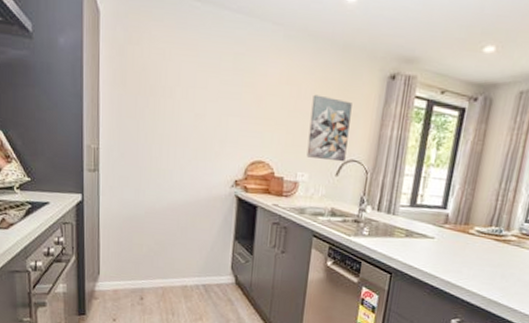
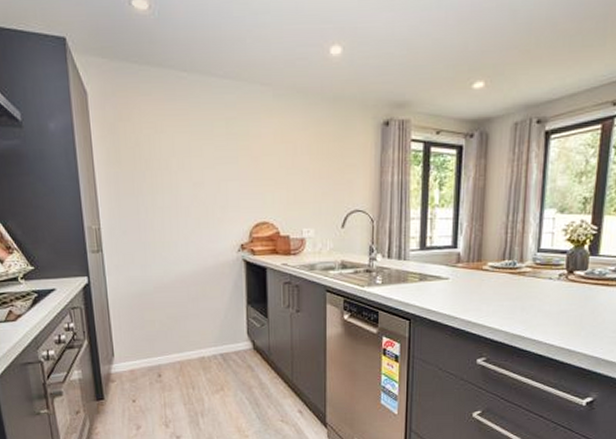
wall art: present [306,94,352,162] -> none [309,149,349,214]

